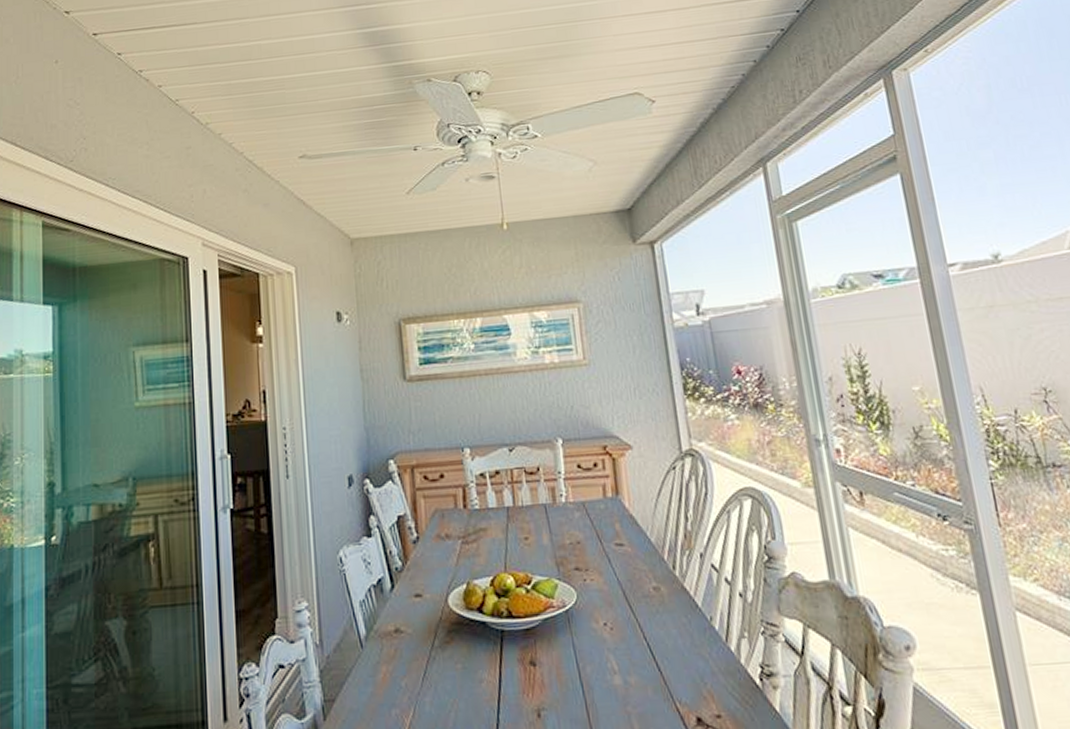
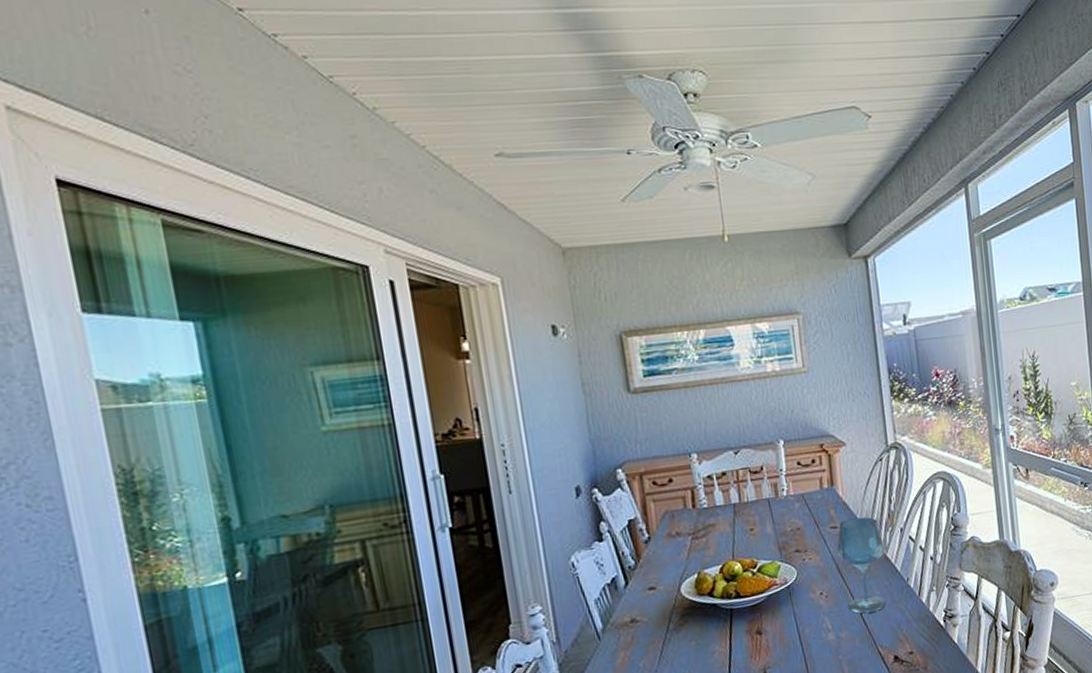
wine glass: none [623,535,685,656] -> present [837,517,886,614]

